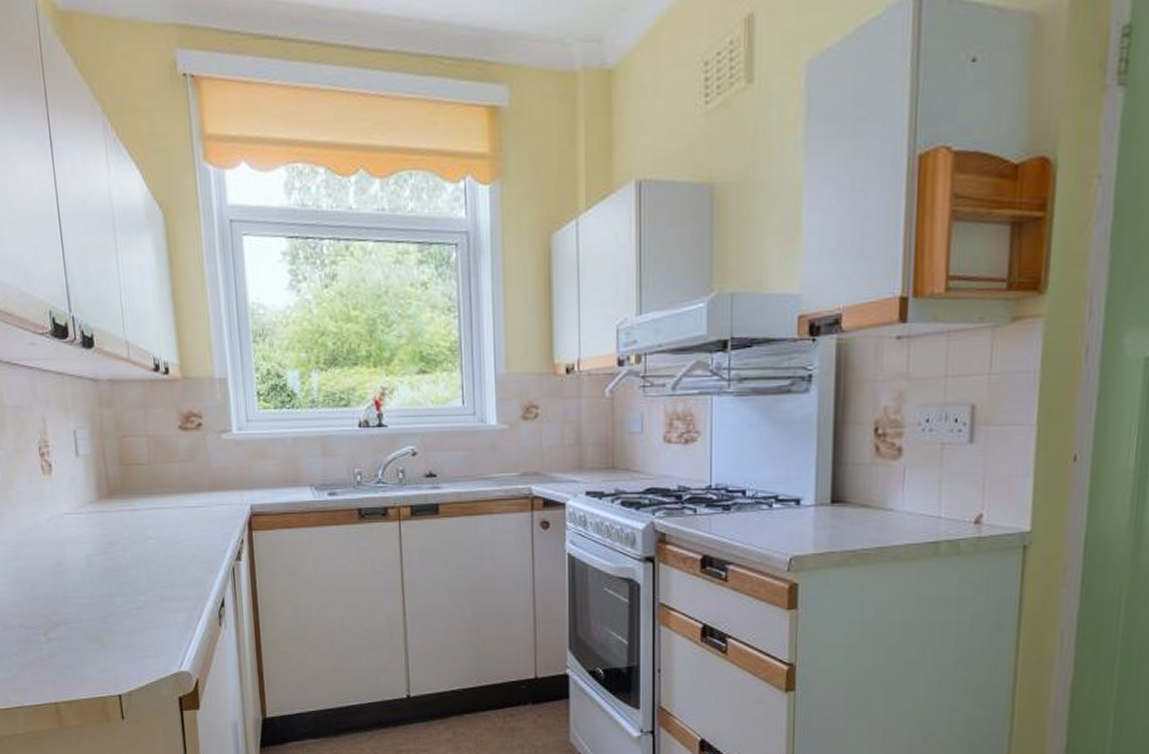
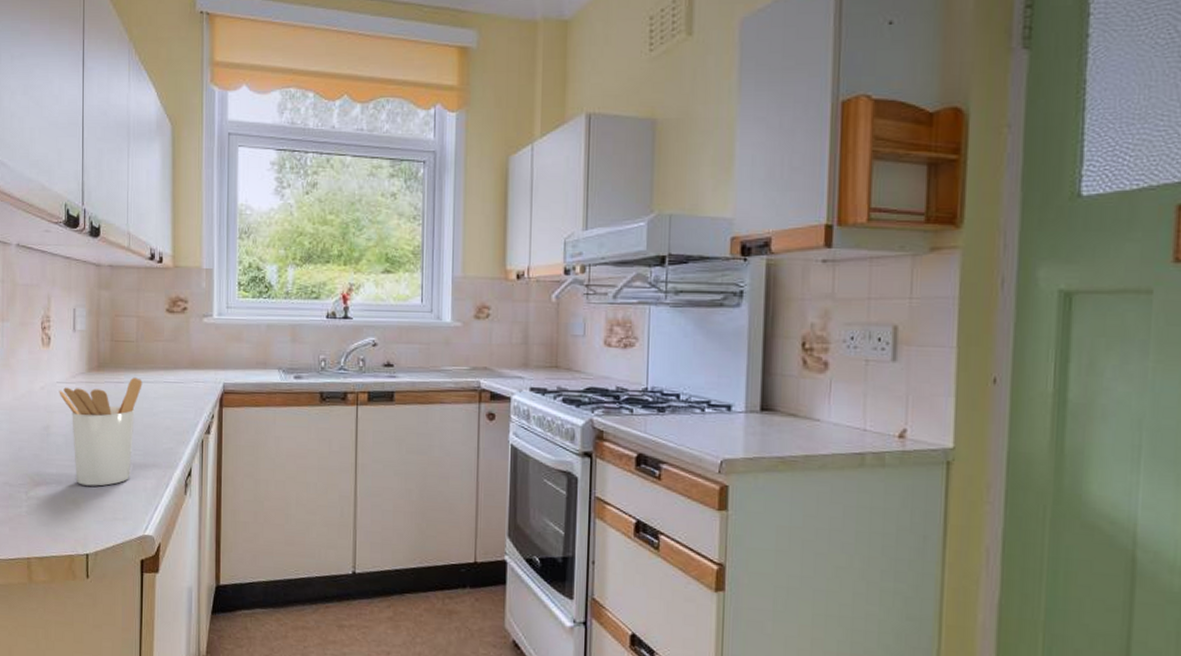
utensil holder: none [68,503,161,623] -> present [59,377,143,487]

